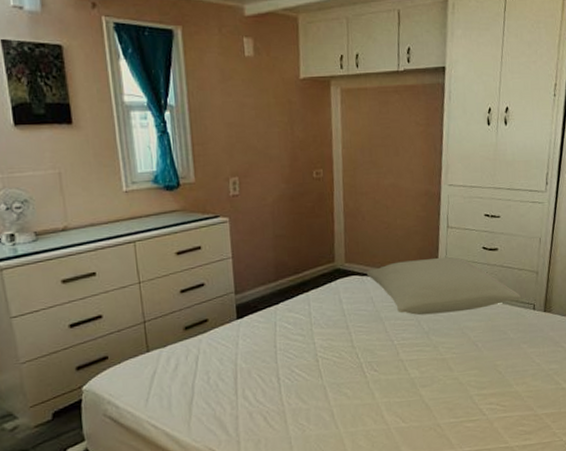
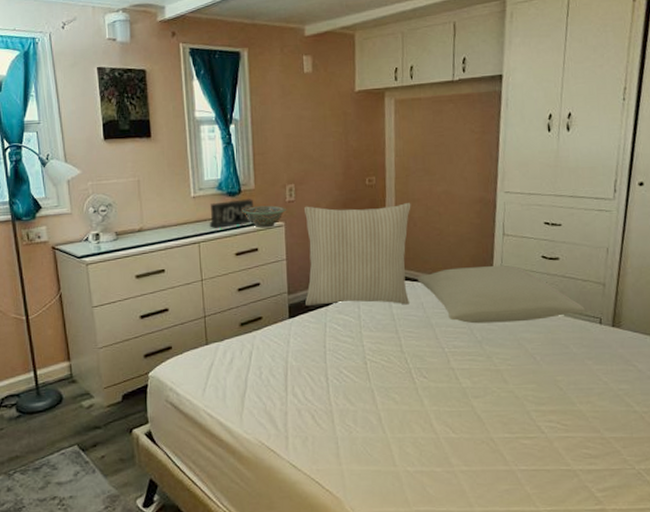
alarm clock: none [145,192,194,226] -> present [209,198,253,228]
decorative bowl: none [182,200,231,225] -> present [242,205,287,228]
pillow: none [250,196,359,306] -> present [305,203,411,307]

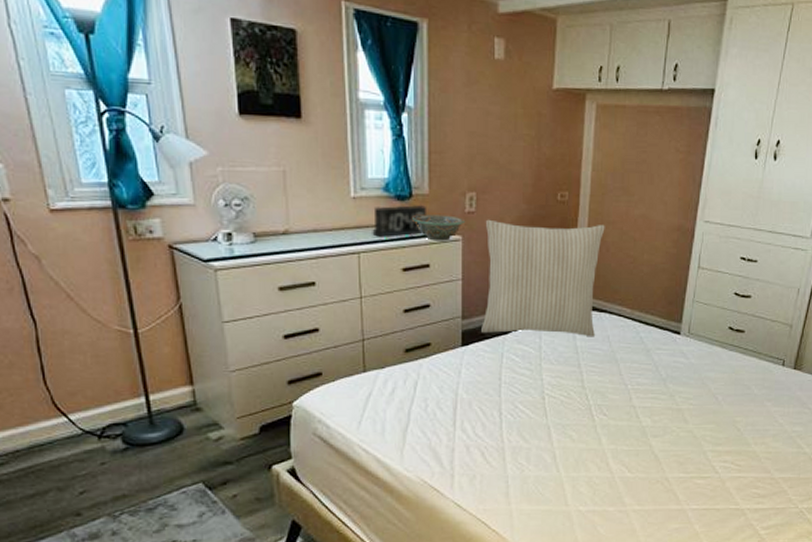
pillow: present [417,265,586,324] -> none [605,299,771,361]

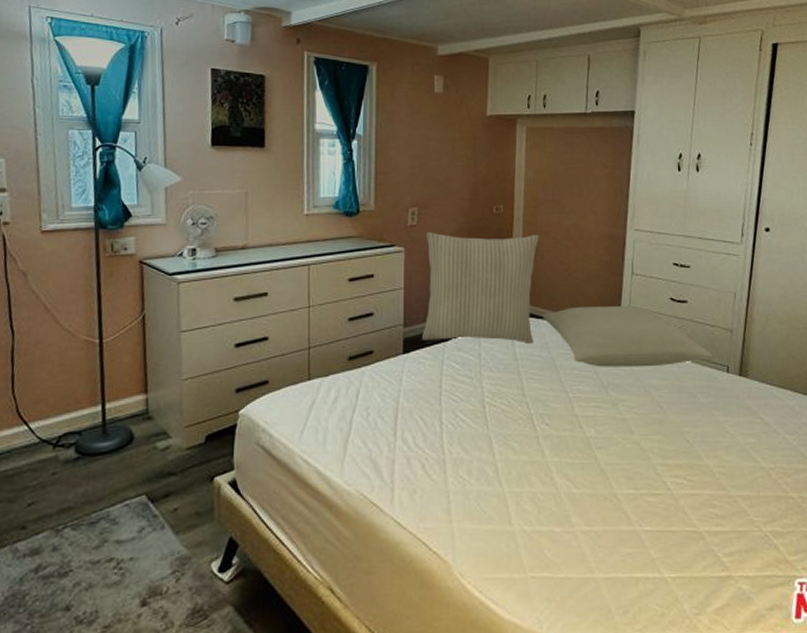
alarm clock: present [372,204,426,237] -> none [322,219,372,250]
decorative bowl: present [413,214,466,241] -> none [359,228,408,253]
pillow: none [605,299,771,361] -> present [542,305,714,367]

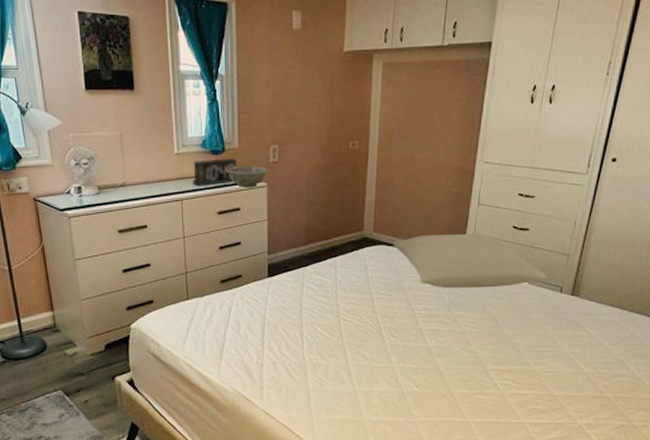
alarm clock: none [322,219,372,250] -> present [192,157,237,186]
decorative bowl: none [359,228,408,253] -> present [225,165,270,188]
pillow: present [422,232,539,344] -> none [285,168,392,268]

